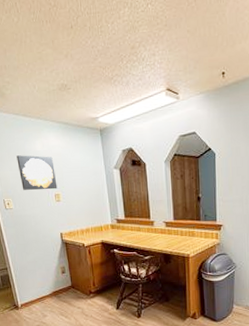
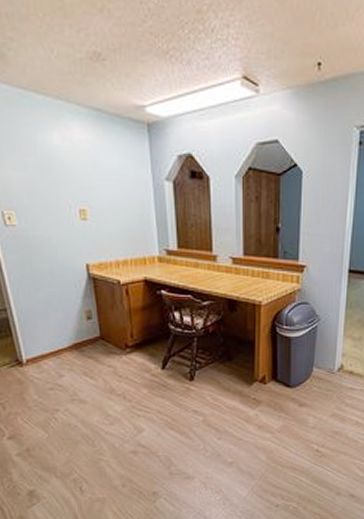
wall art: present [16,155,57,190] -> none [23,149,83,203]

